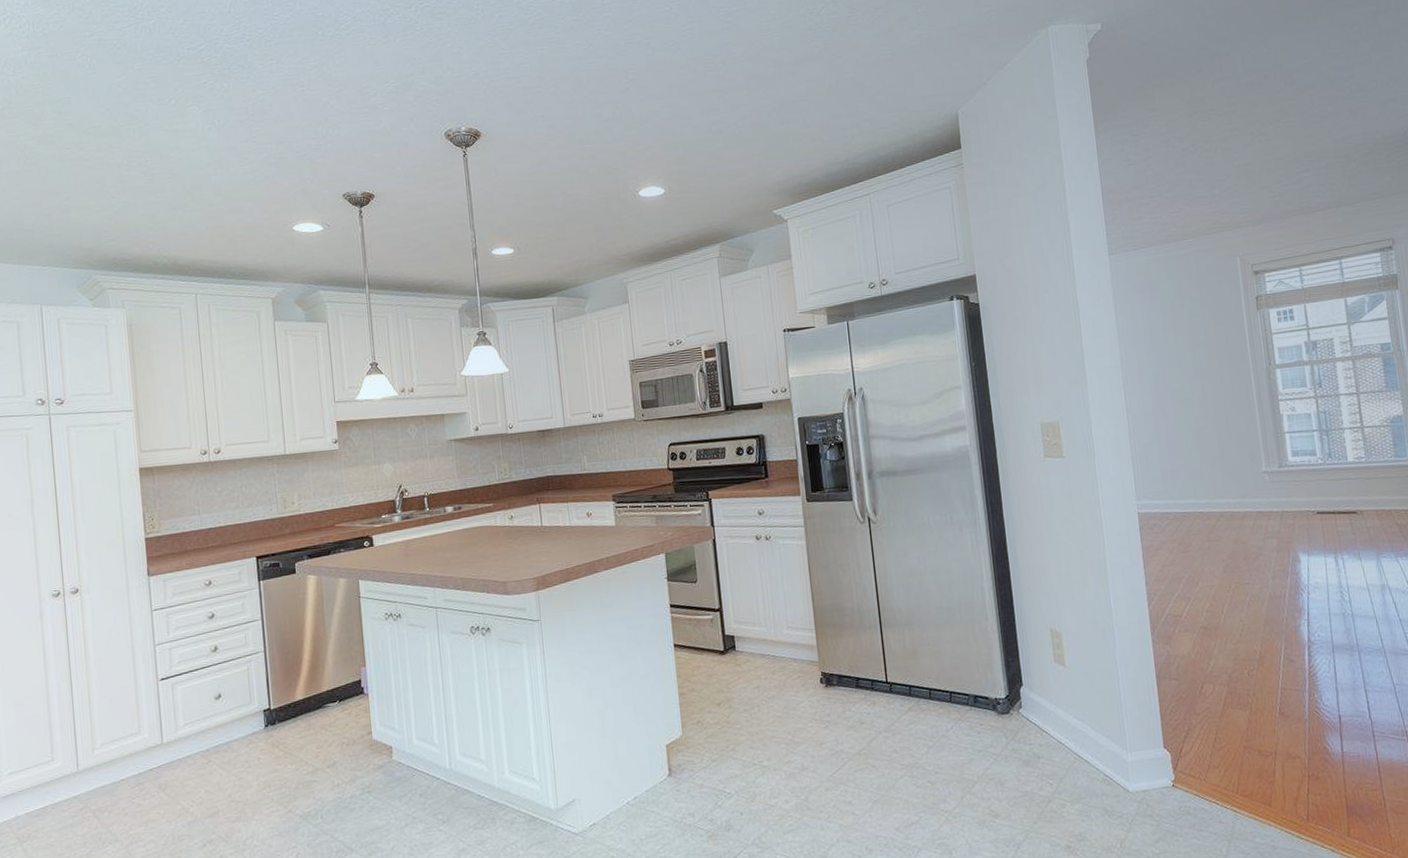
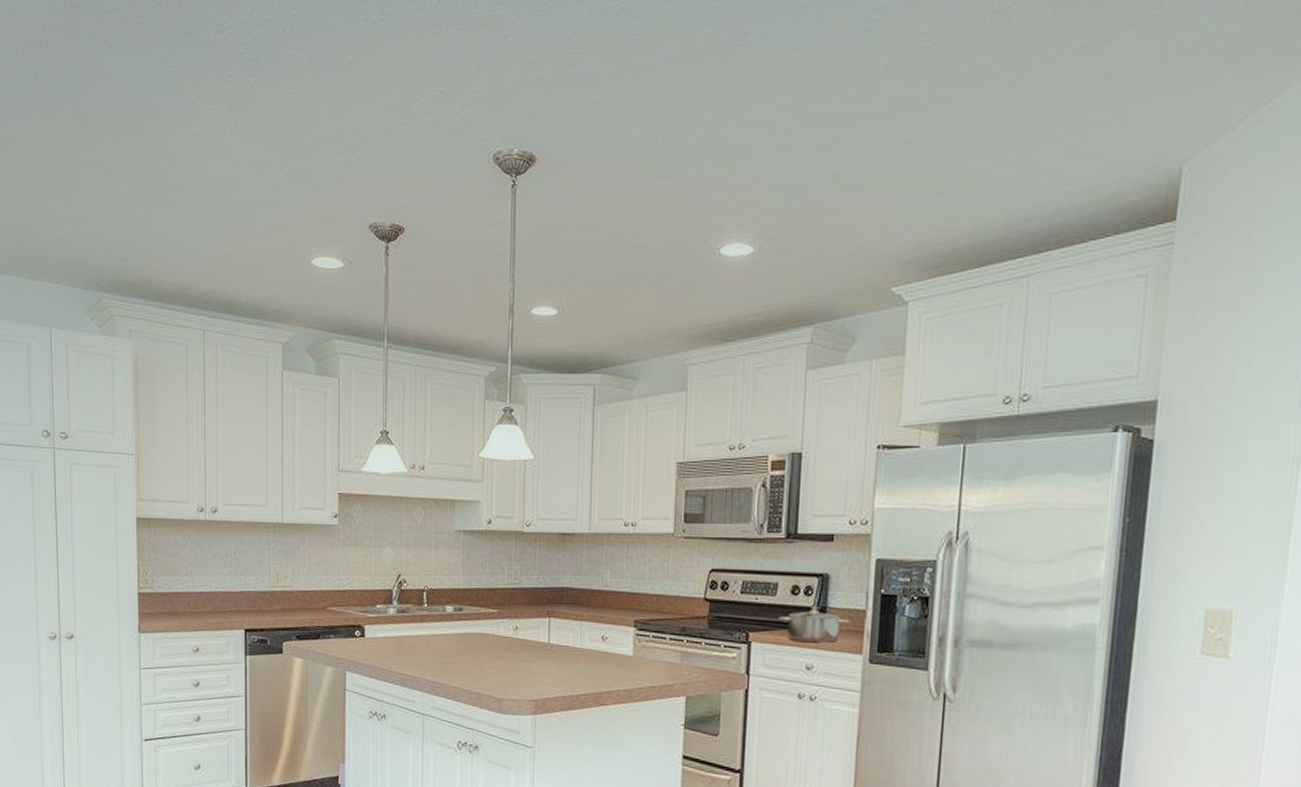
cooking pot: none [730,461,787,493] -> present [779,605,851,644]

